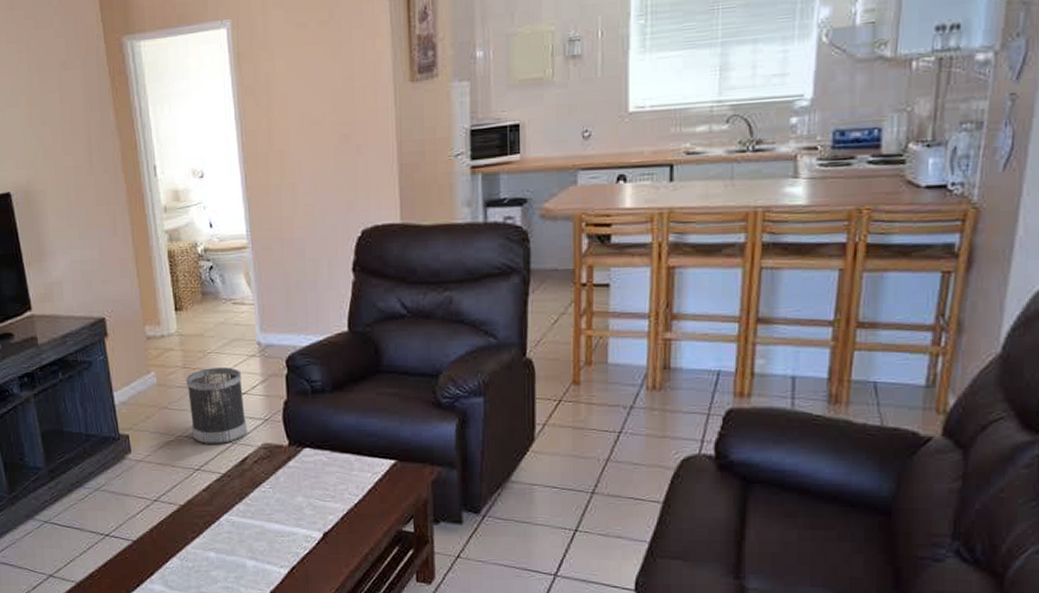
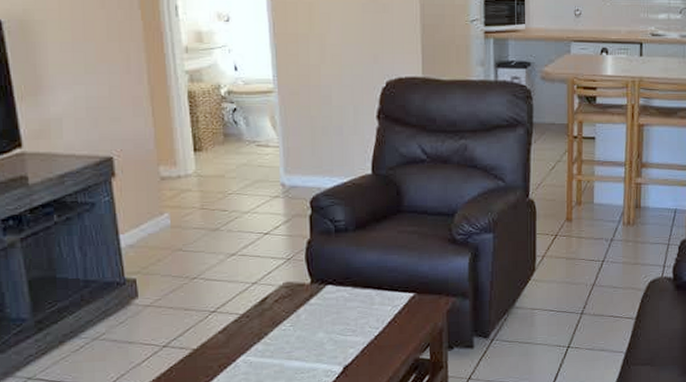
wastebasket: present [186,367,248,445] -> none [204,208,269,286]

